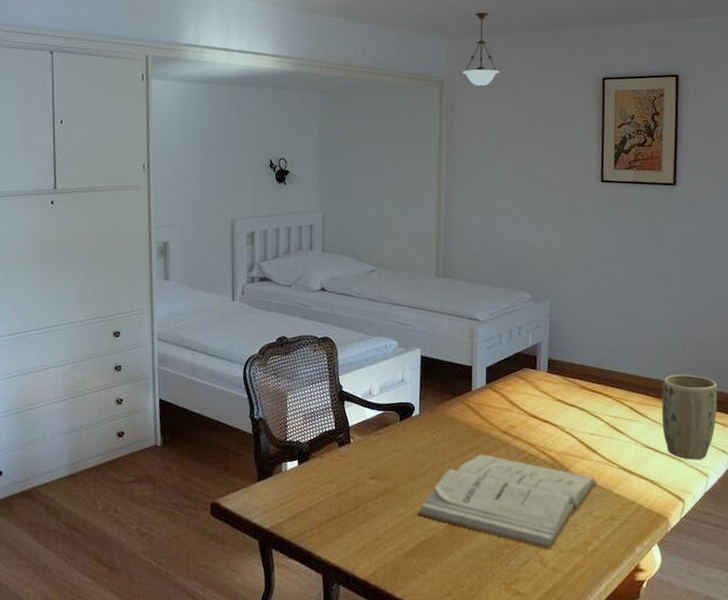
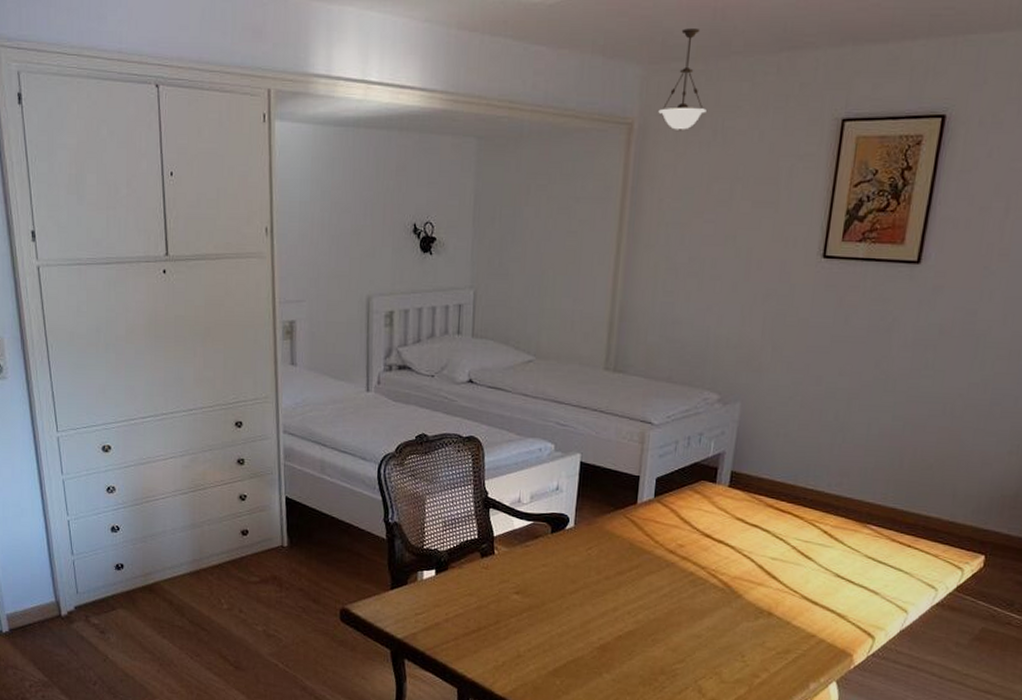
book: present [418,454,596,549] -> none [565,573,773,679]
plant pot: present [662,374,718,460] -> none [860,495,935,594]

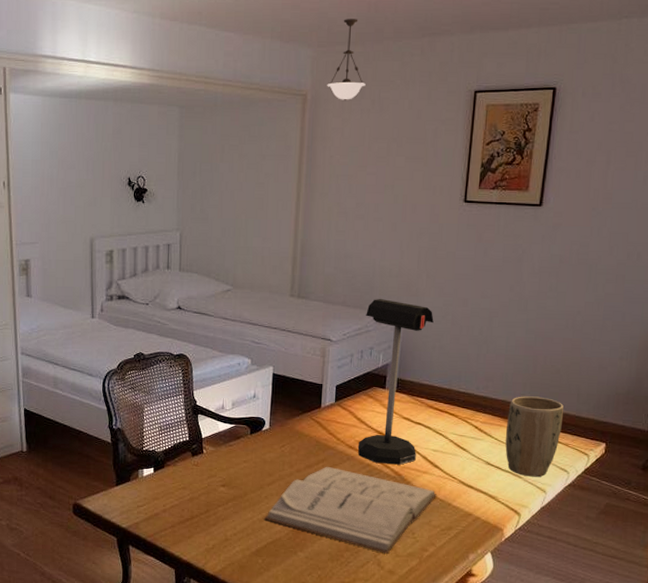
book: none [565,573,773,679] -> present [264,466,437,554]
desk lamp: none [679,374,779,575] -> present [358,299,434,465]
plant pot: none [860,495,935,594] -> present [505,396,564,477]

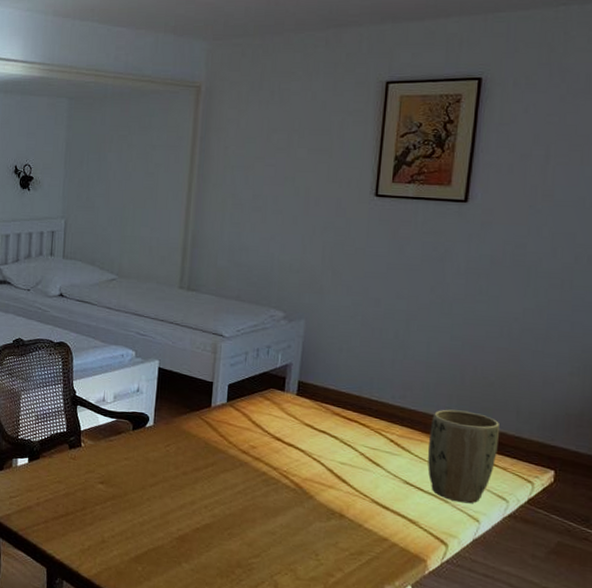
book: present [264,466,437,554] -> none [146,471,344,575]
pendant light: present [327,19,366,101] -> none [222,12,264,93]
desk lamp: present [358,299,434,465] -> none [252,295,341,476]

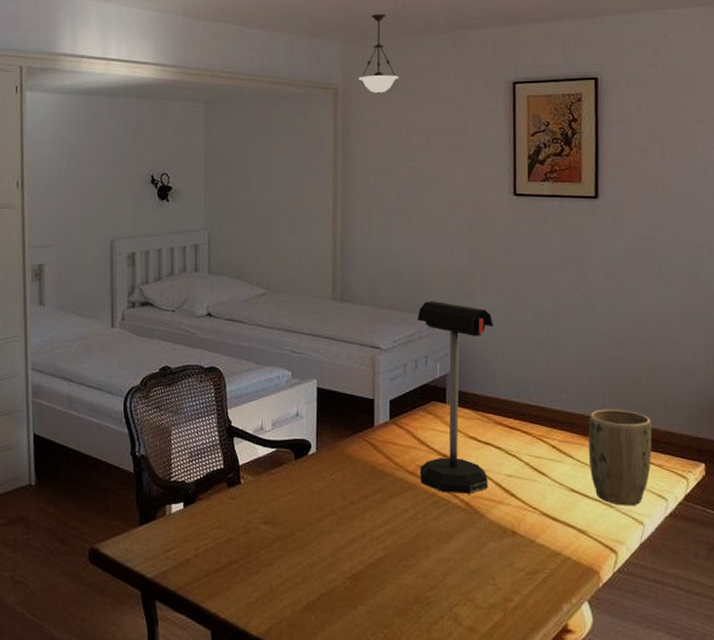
pendant light: none [222,12,264,93] -> present [358,14,399,95]
desk lamp: none [252,295,341,476] -> present [417,301,493,494]

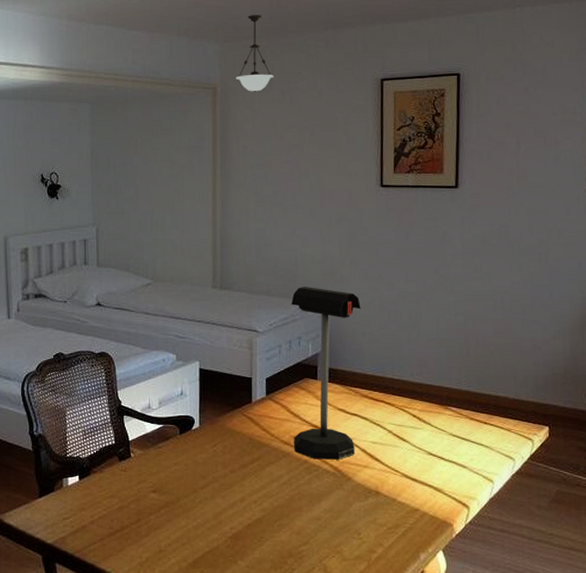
plant pot: present [588,409,652,506] -> none [445,380,503,466]

